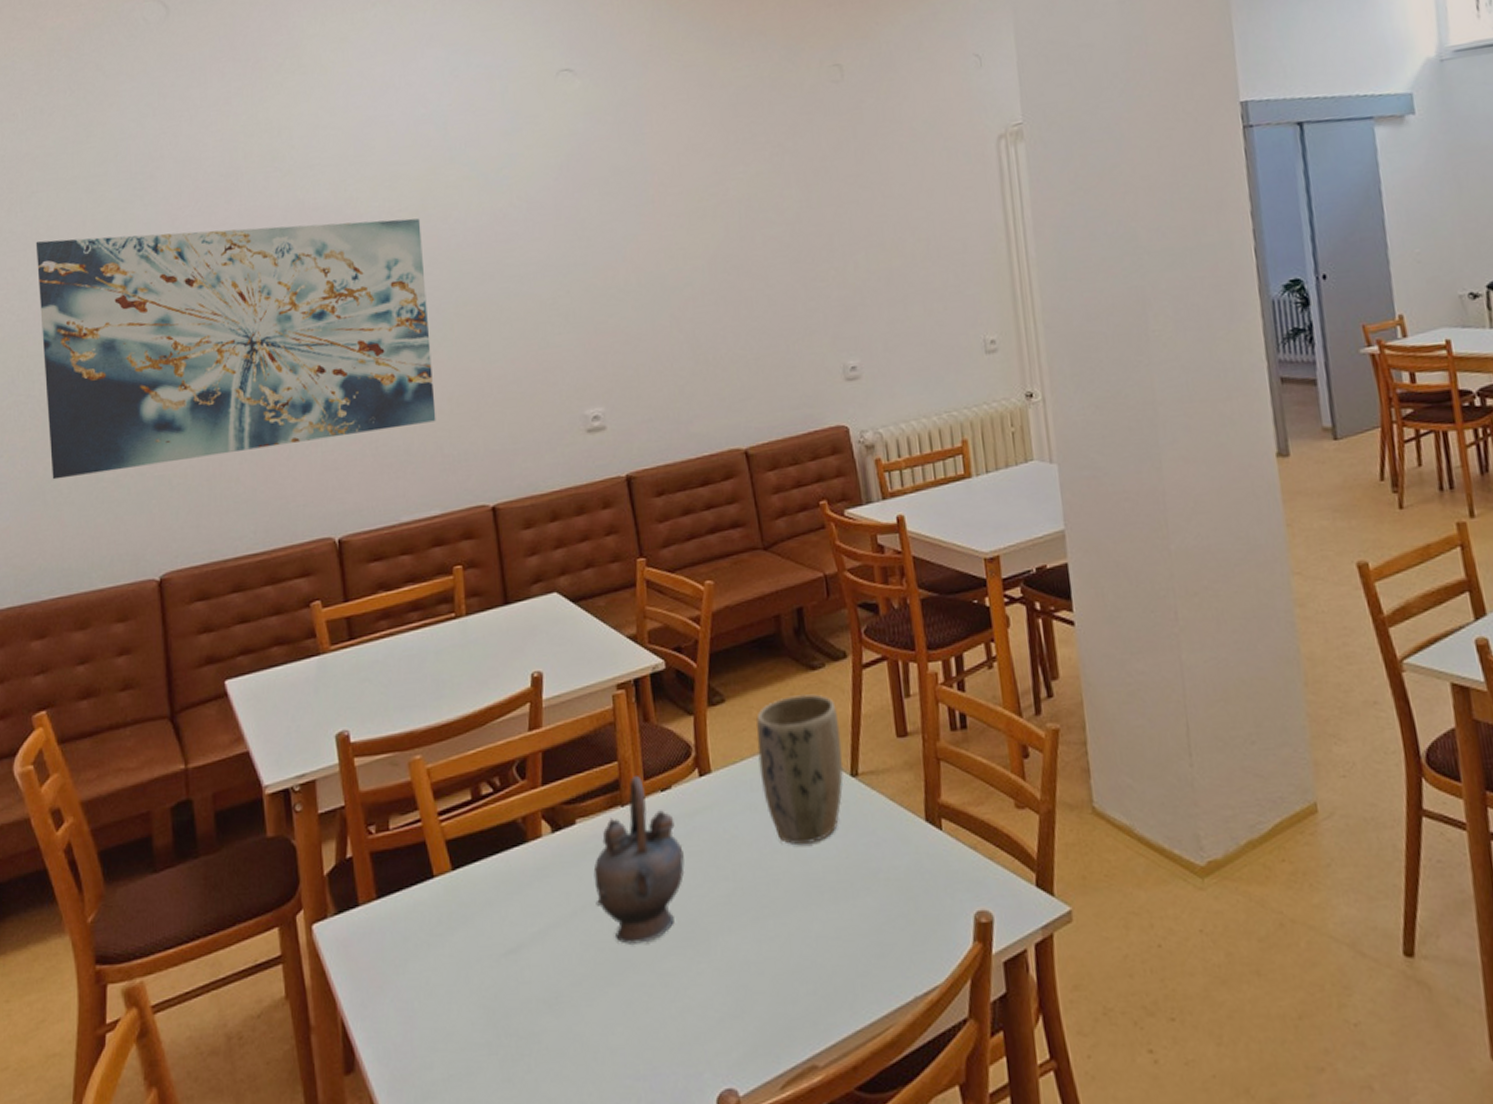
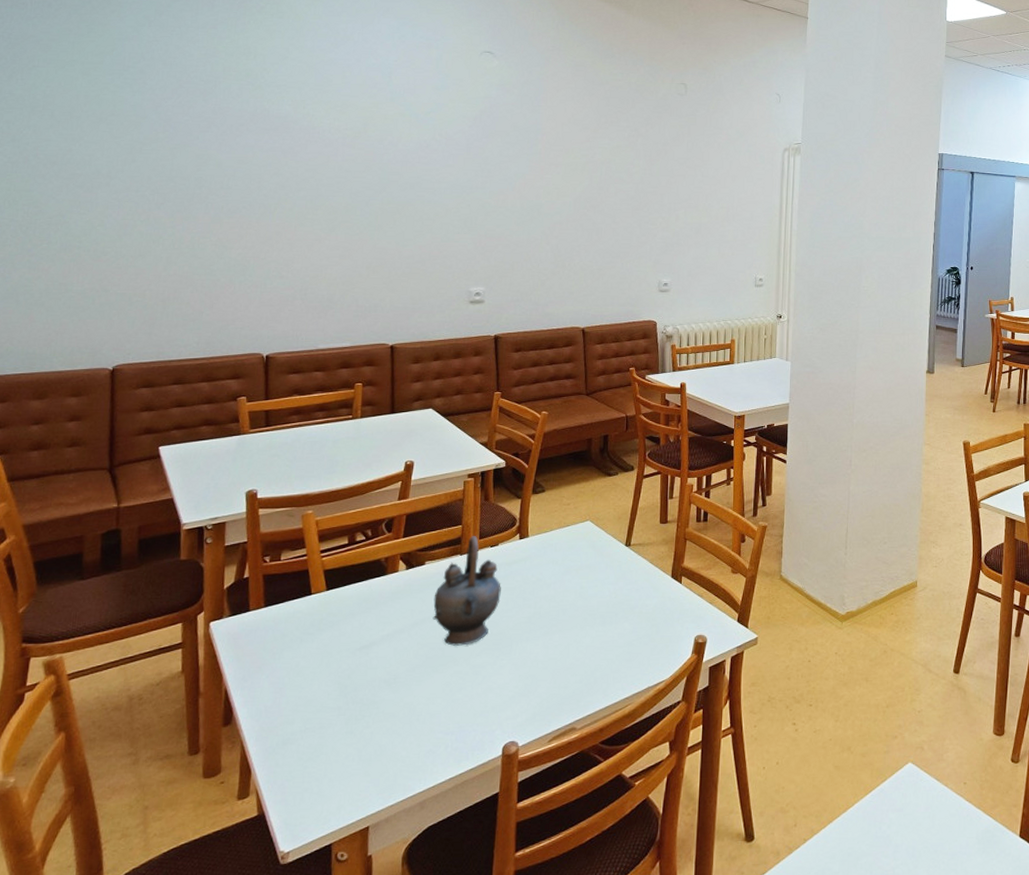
wall art: present [35,218,436,480] -> none [26,104,362,286]
plant pot: present [756,693,843,846] -> none [563,491,623,588]

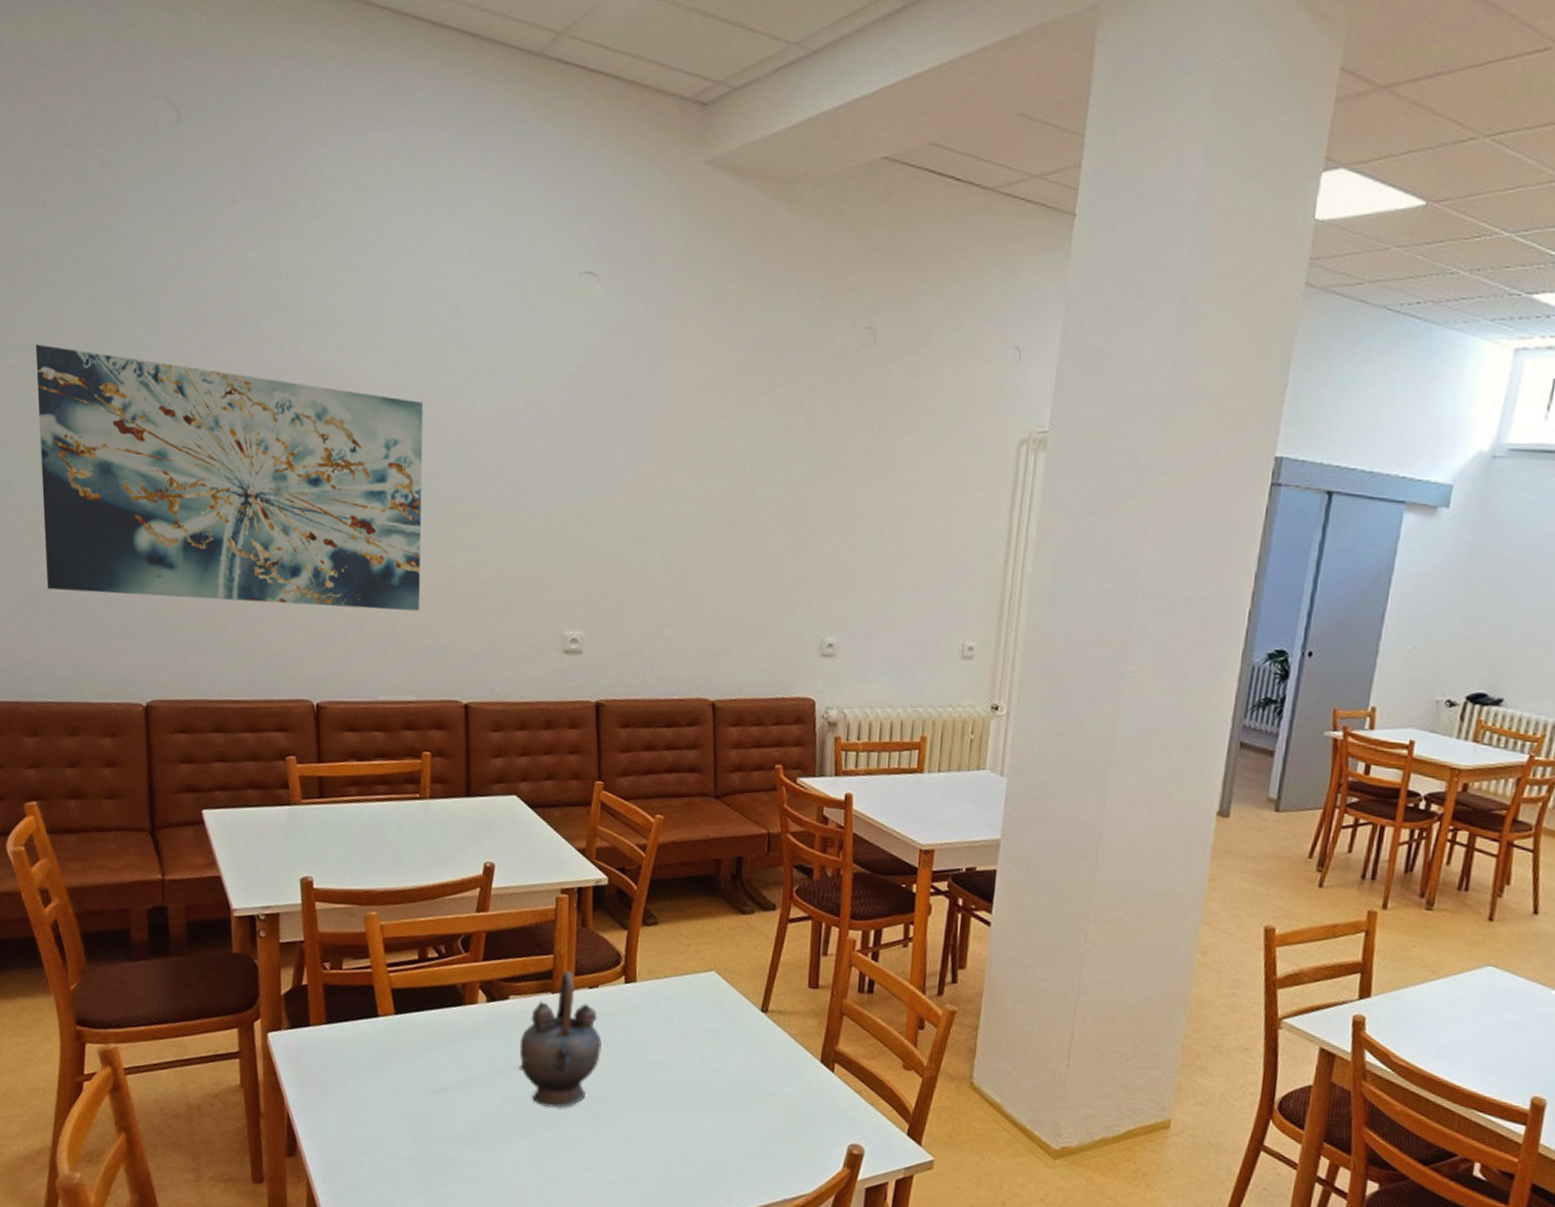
wall art: none [26,104,362,286] -> present [35,343,424,611]

